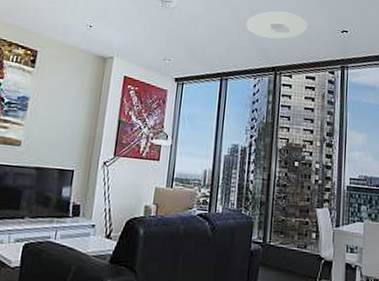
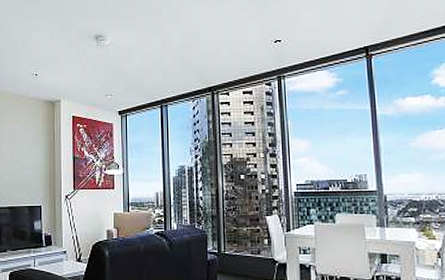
ceiling light: present [246,11,308,40] -> none [179,31,240,60]

